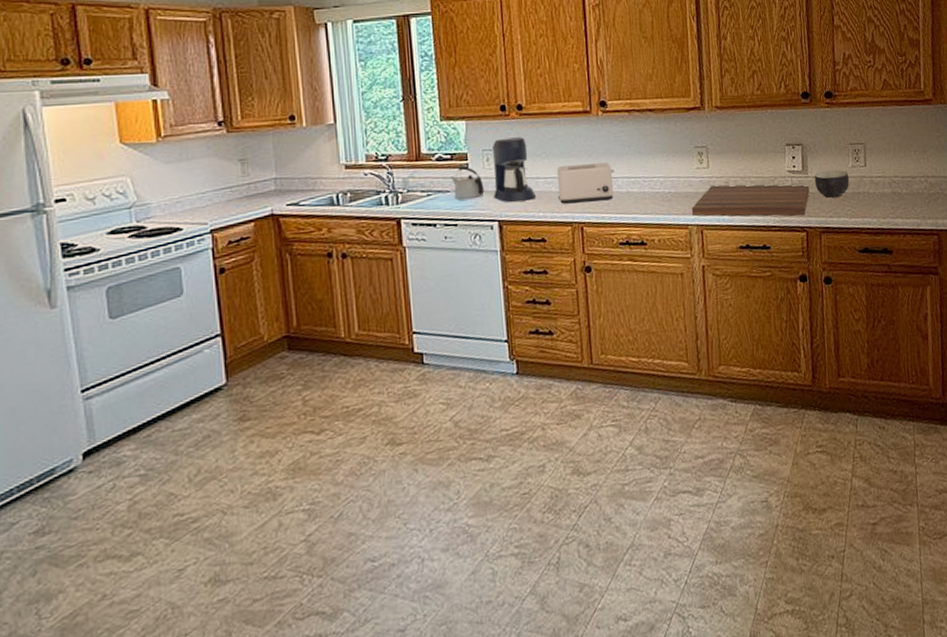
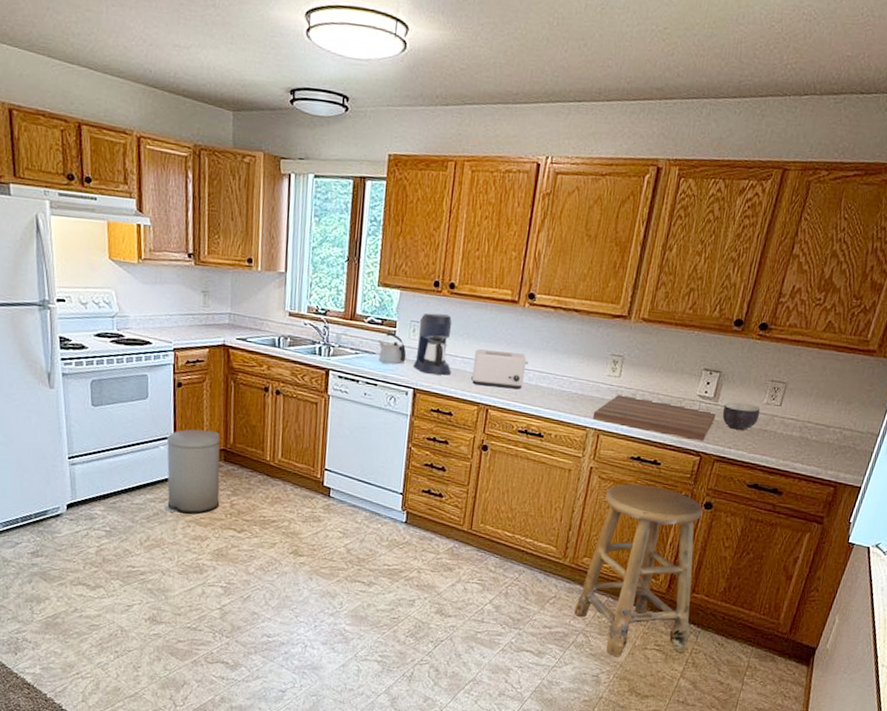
pedal bin: none [213,316,288,430] -> present [164,429,221,515]
step stool: none [724,271,850,472] -> present [574,483,703,657]

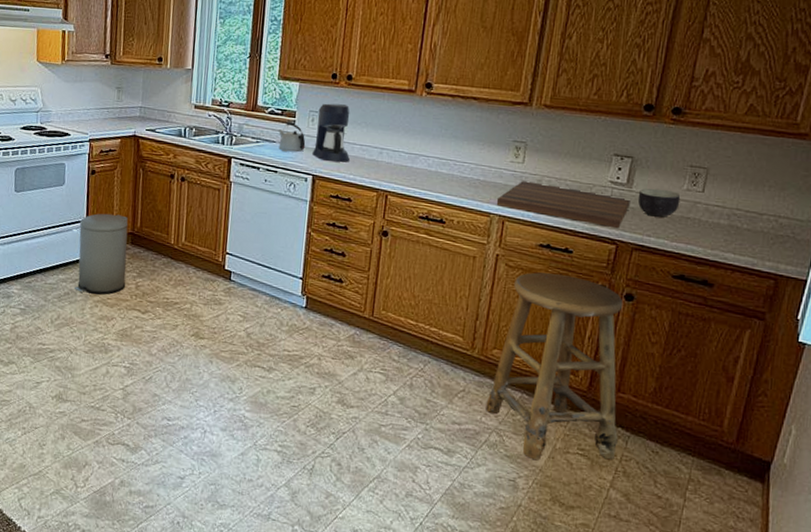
toaster: present [471,349,529,389] -> none [370,137,428,176]

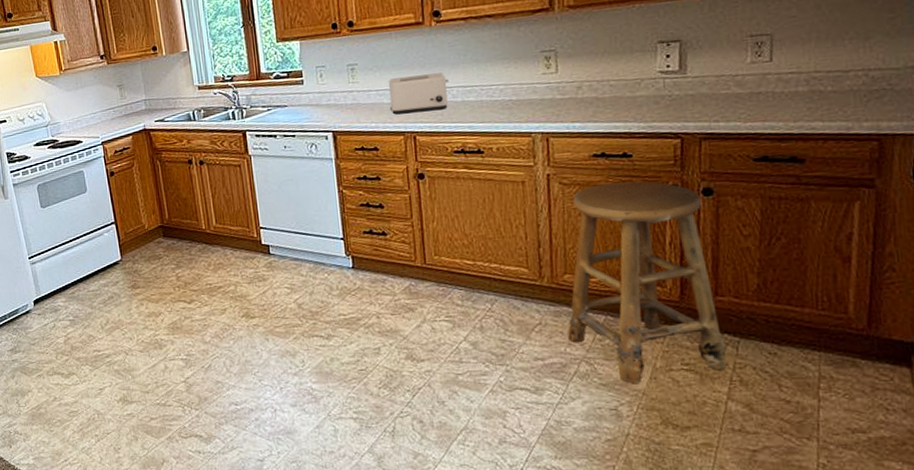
pedal bin: present [75,213,129,295] -> none [109,210,166,294]
kettle: present [278,121,306,153] -> none [287,82,319,115]
coffee maker: present [312,103,350,163] -> none [324,52,368,115]
toaster: none [370,137,428,176] -> present [388,72,450,115]
cutting board: present [496,181,632,229] -> none [535,85,689,124]
bowl: present [637,188,681,218] -> none [695,67,746,100]

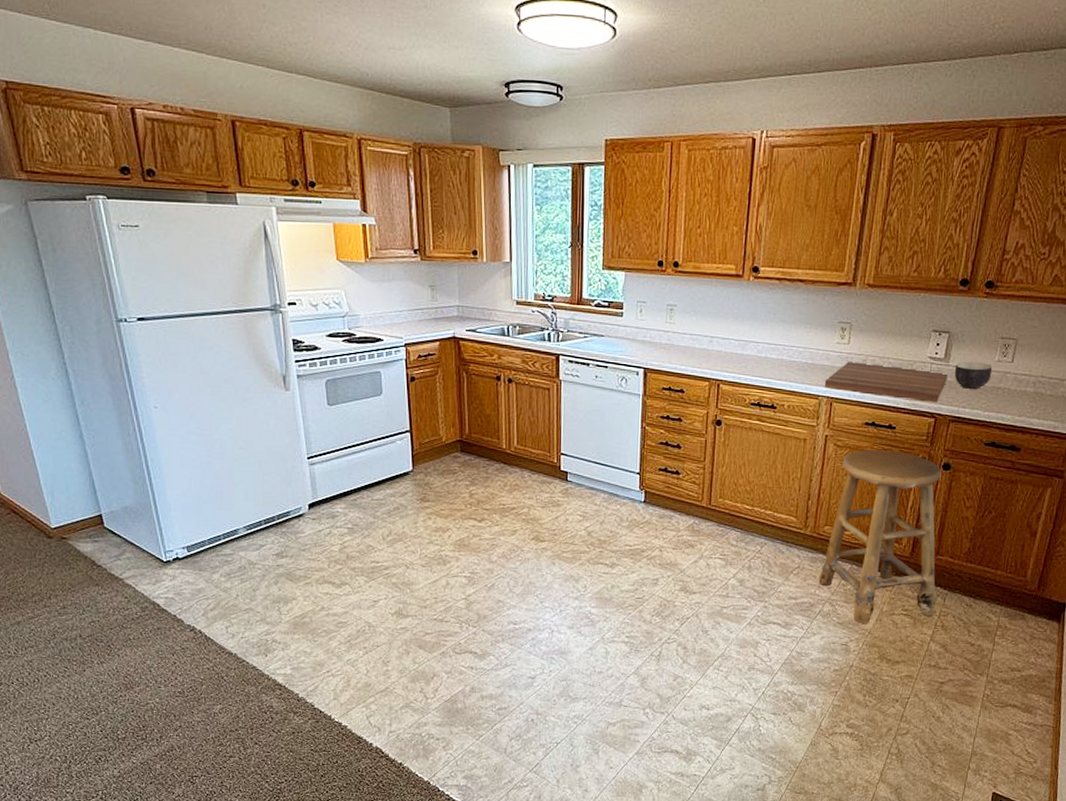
toaster: present [388,72,450,115] -> none [701,325,758,363]
cutting board: none [535,85,689,124] -> present [824,361,949,403]
bowl: none [695,67,746,100] -> present [954,361,993,389]

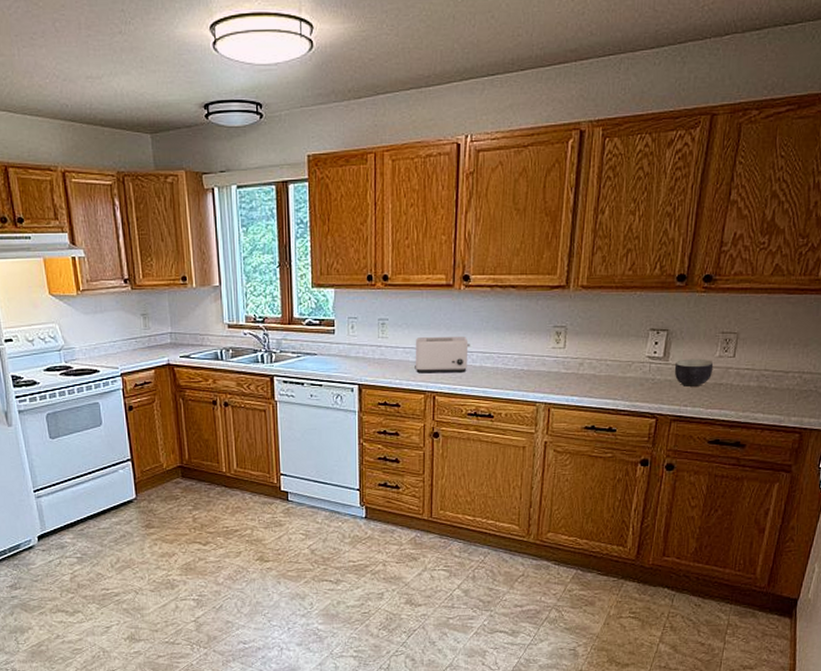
toaster: none [701,325,758,363] -> present [415,336,471,374]
step stool: present [819,449,942,624] -> none [544,453,665,629]
cutting board: present [824,361,949,403] -> none [541,366,669,403]

